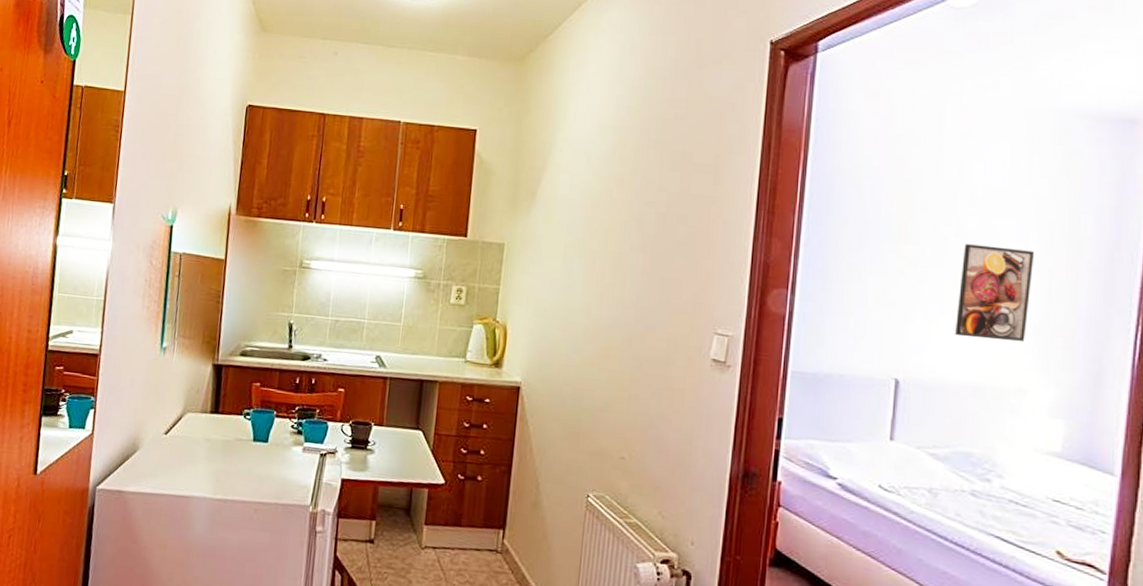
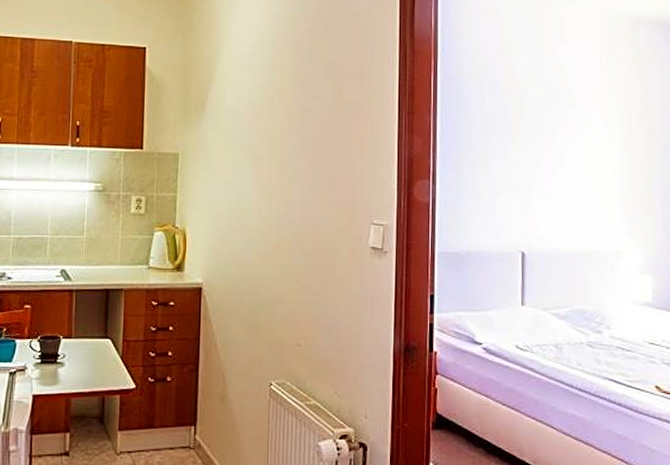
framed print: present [955,244,1035,341] -> none [564,132,619,212]

